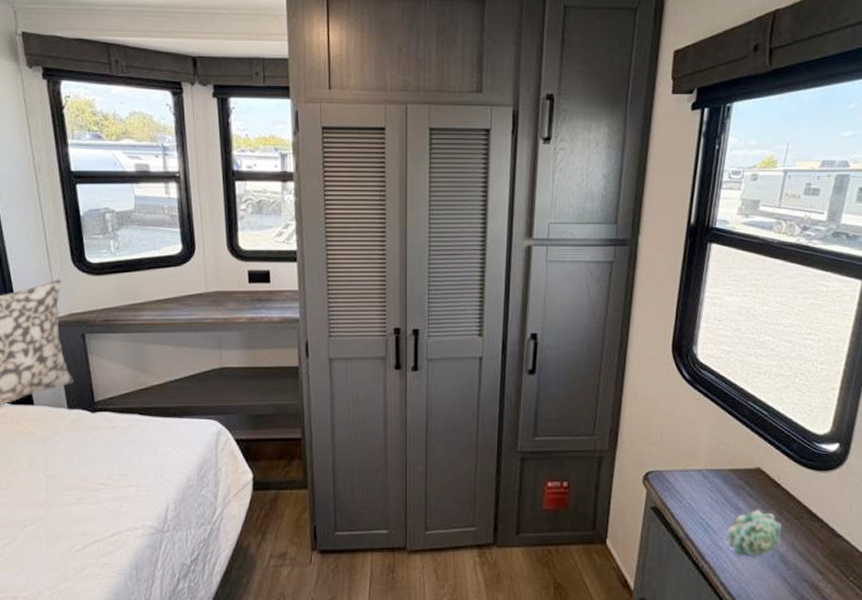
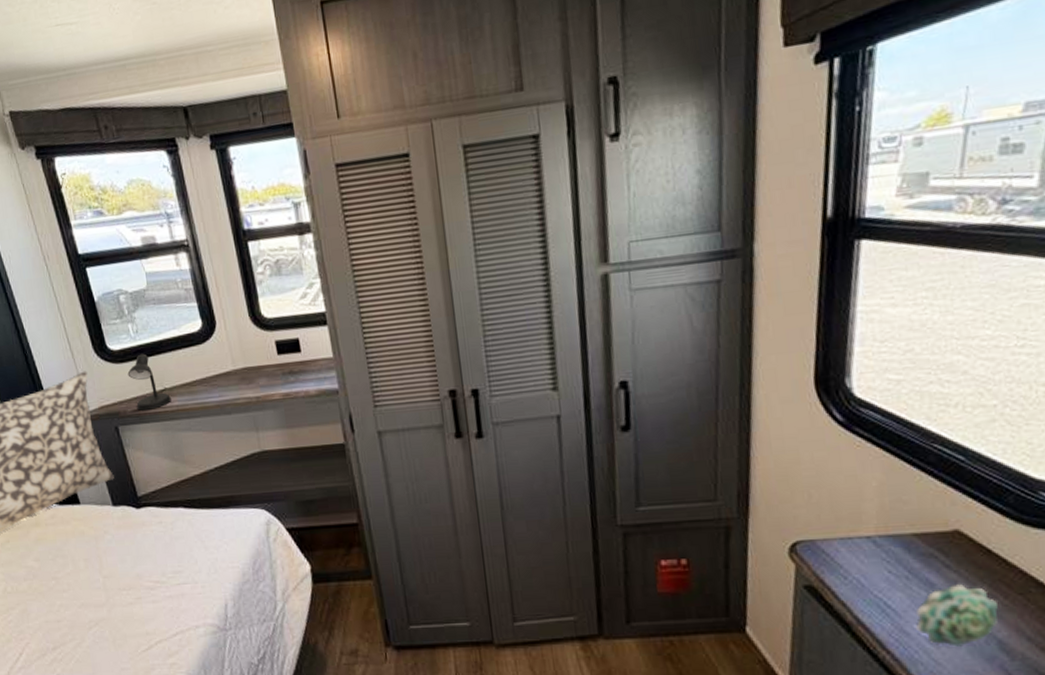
desk lamp: none [102,269,142,321] -> present [127,353,171,411]

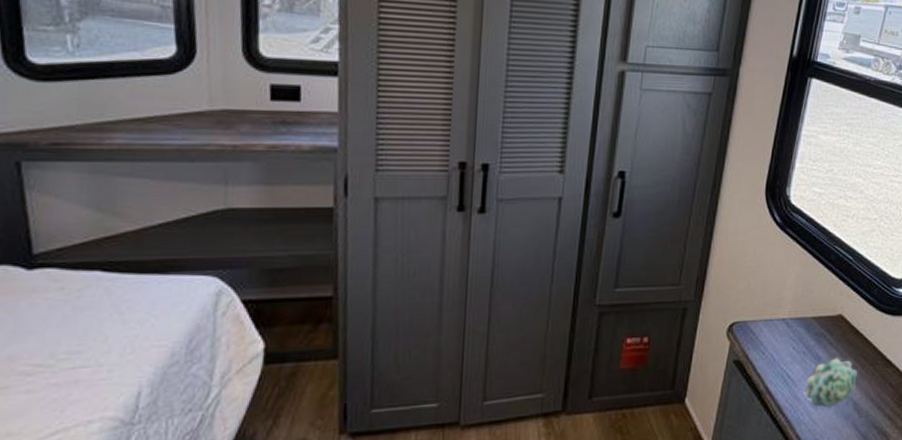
desk lamp: present [127,353,171,411] -> none [51,74,112,145]

